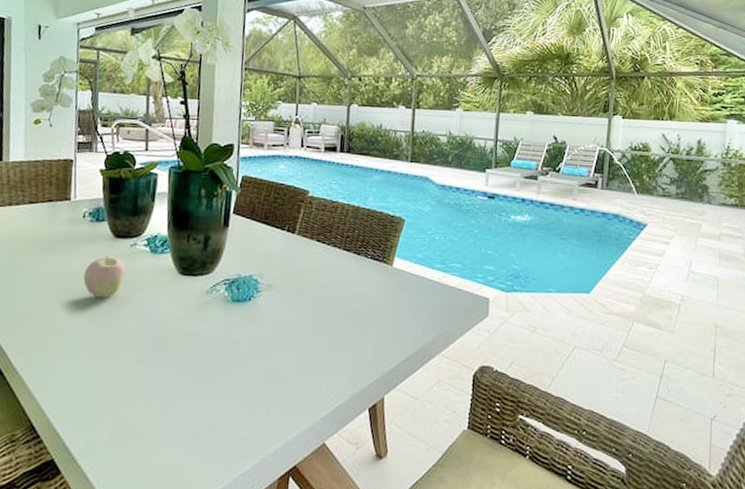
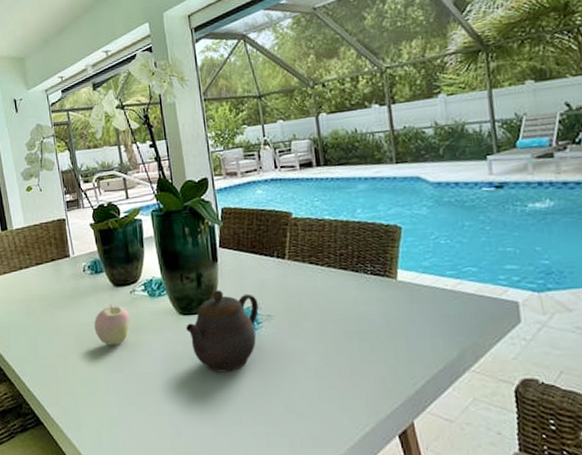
teapot: none [183,254,261,337] -> present [186,290,259,373]

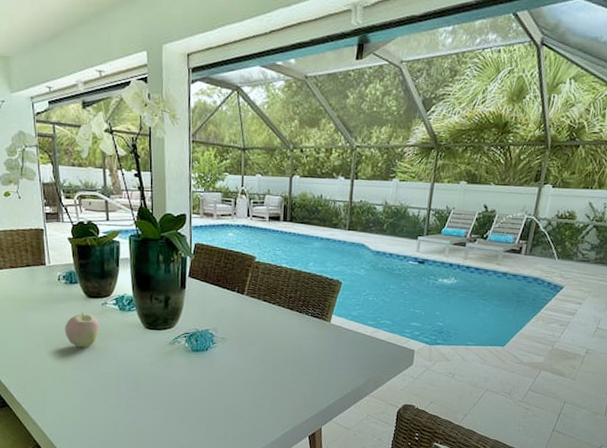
teapot: present [186,290,259,373] -> none [150,312,215,379]

